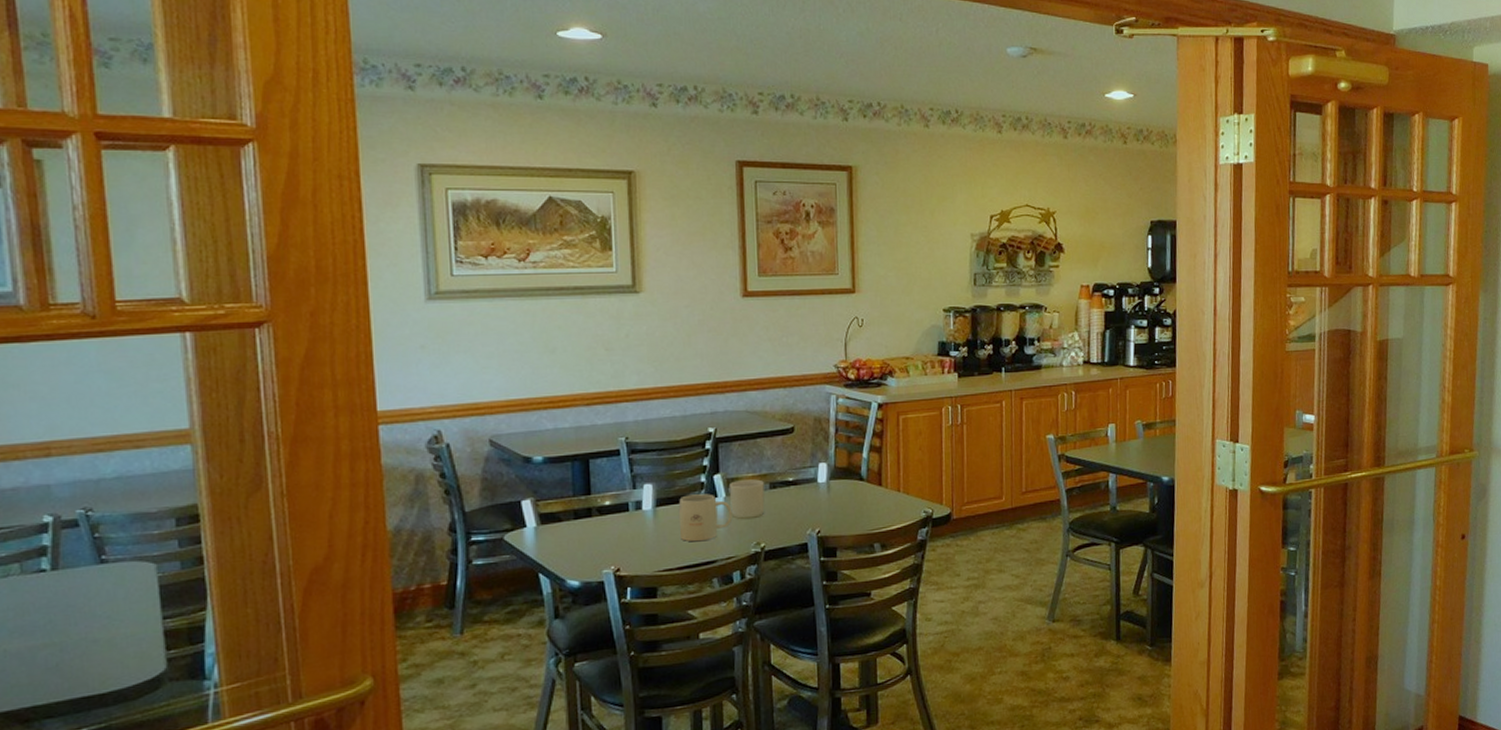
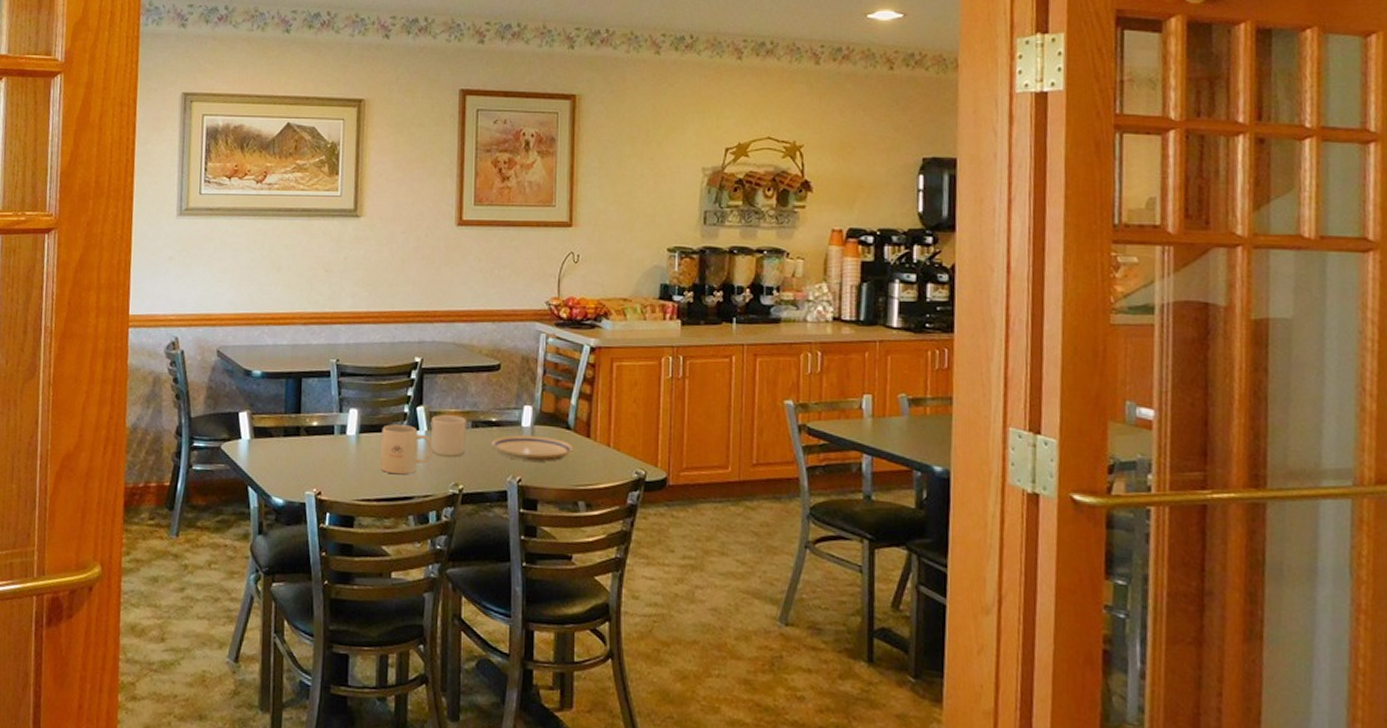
plate: none [789,489,867,514] -> present [491,435,573,462]

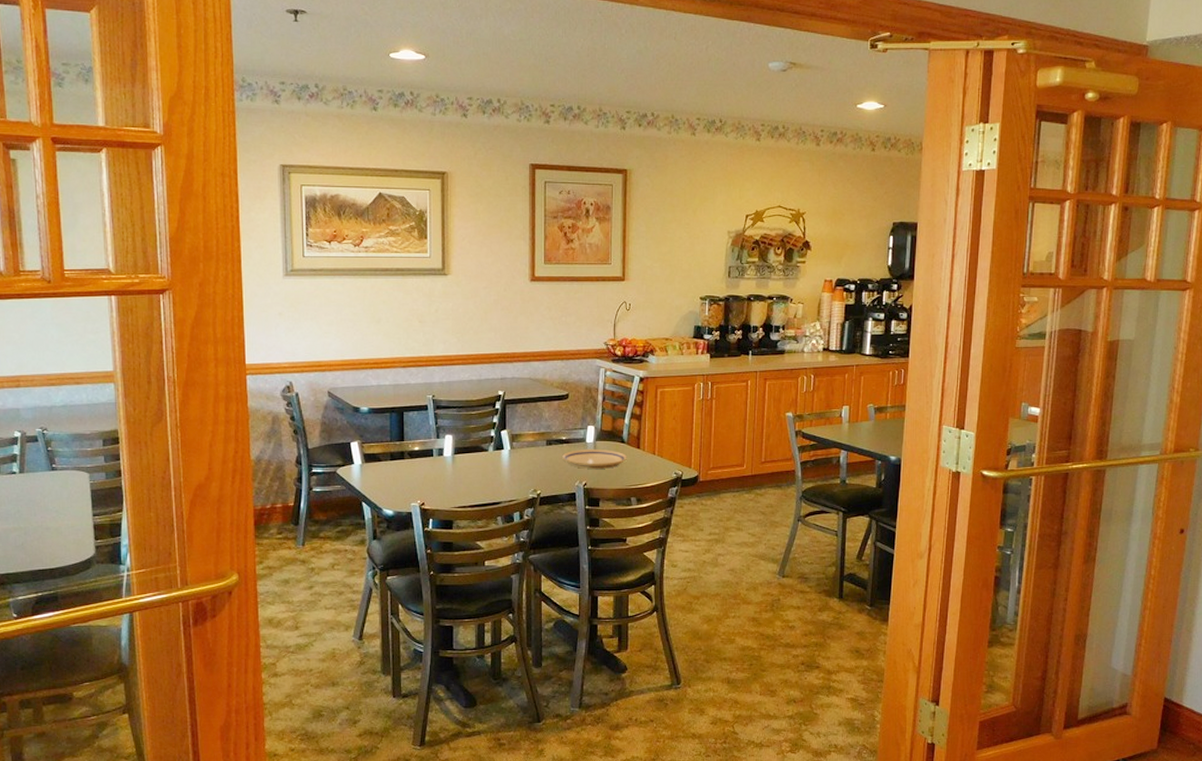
mug: present [379,424,433,475] -> none [472,446,515,486]
mug: present [430,415,466,458] -> none [513,436,542,470]

